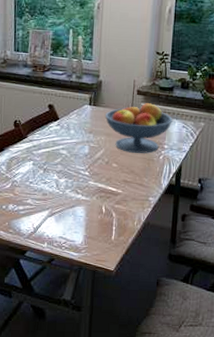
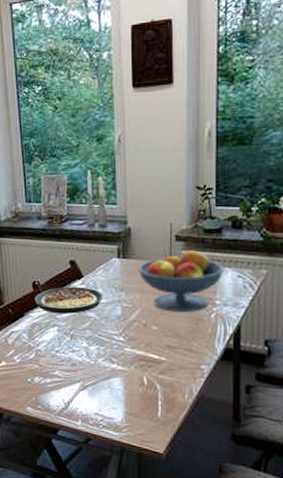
plate: none [15,126,74,151] -> present [34,286,103,314]

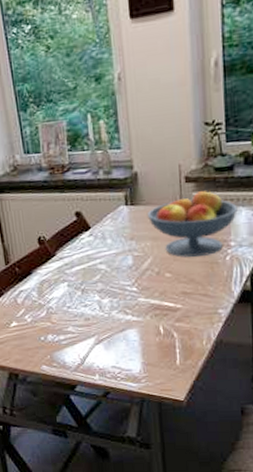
plate: present [34,286,103,314] -> none [41,238,112,269]

